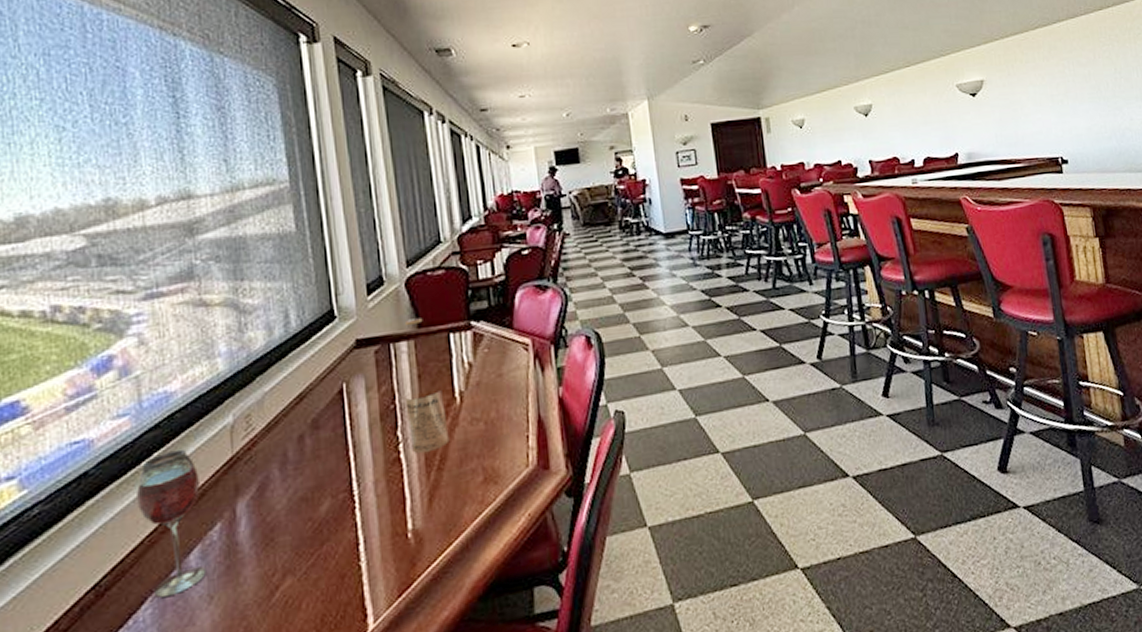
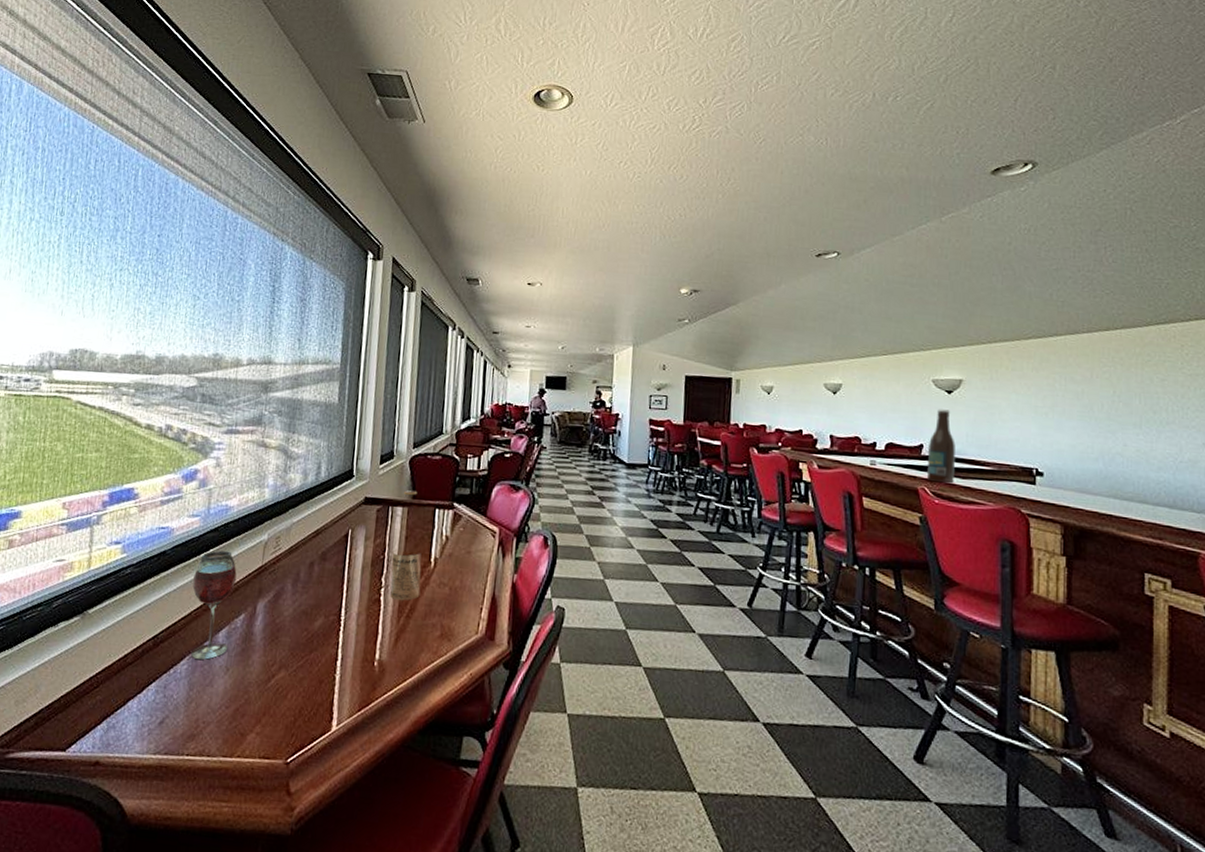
beer bottle: none [963,113,992,190] -> present [927,409,955,484]

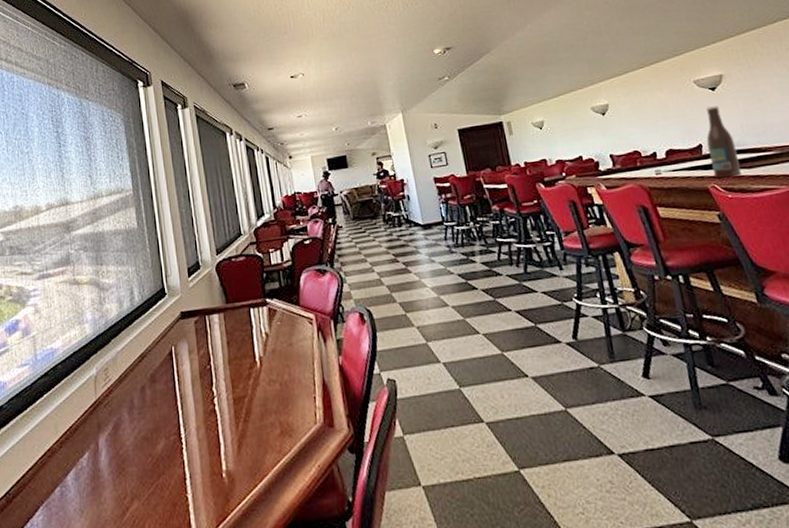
wineglass: present [191,550,237,660] -> none [33,393,79,507]
beer bottle: present [390,490,422,601] -> none [217,295,253,407]

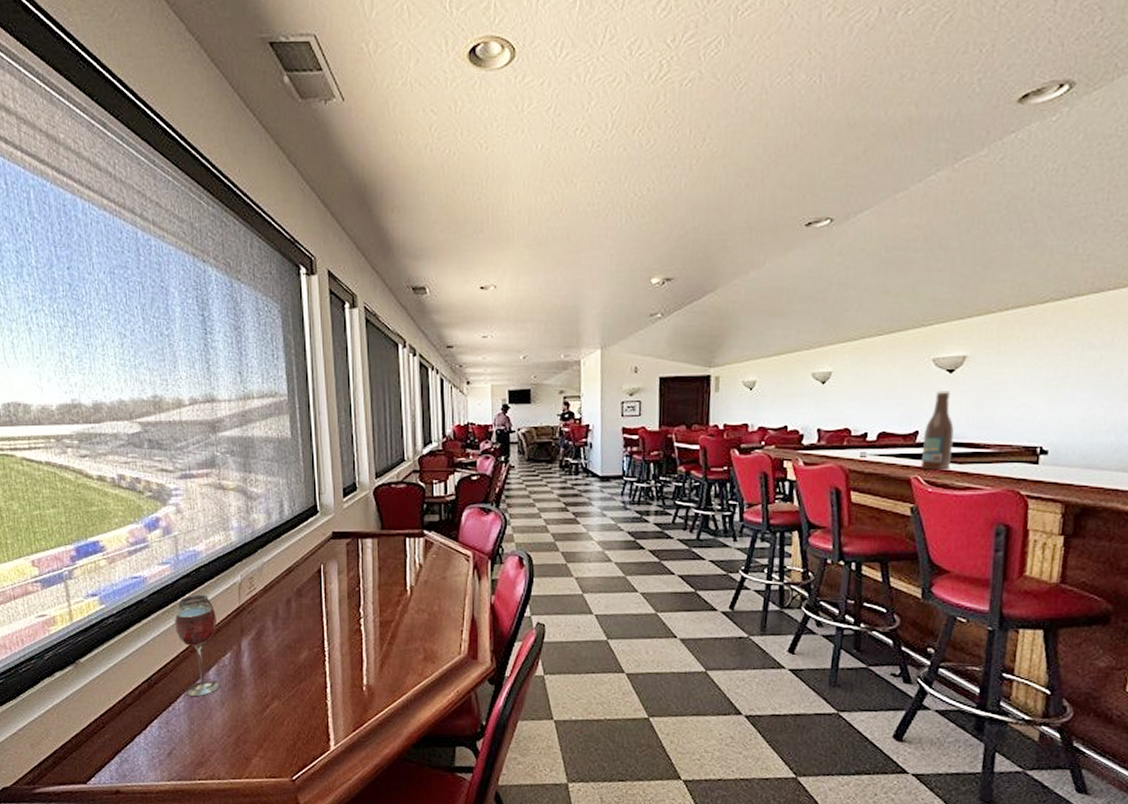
wineglass: none [33,393,79,507] -> present [175,594,220,696]

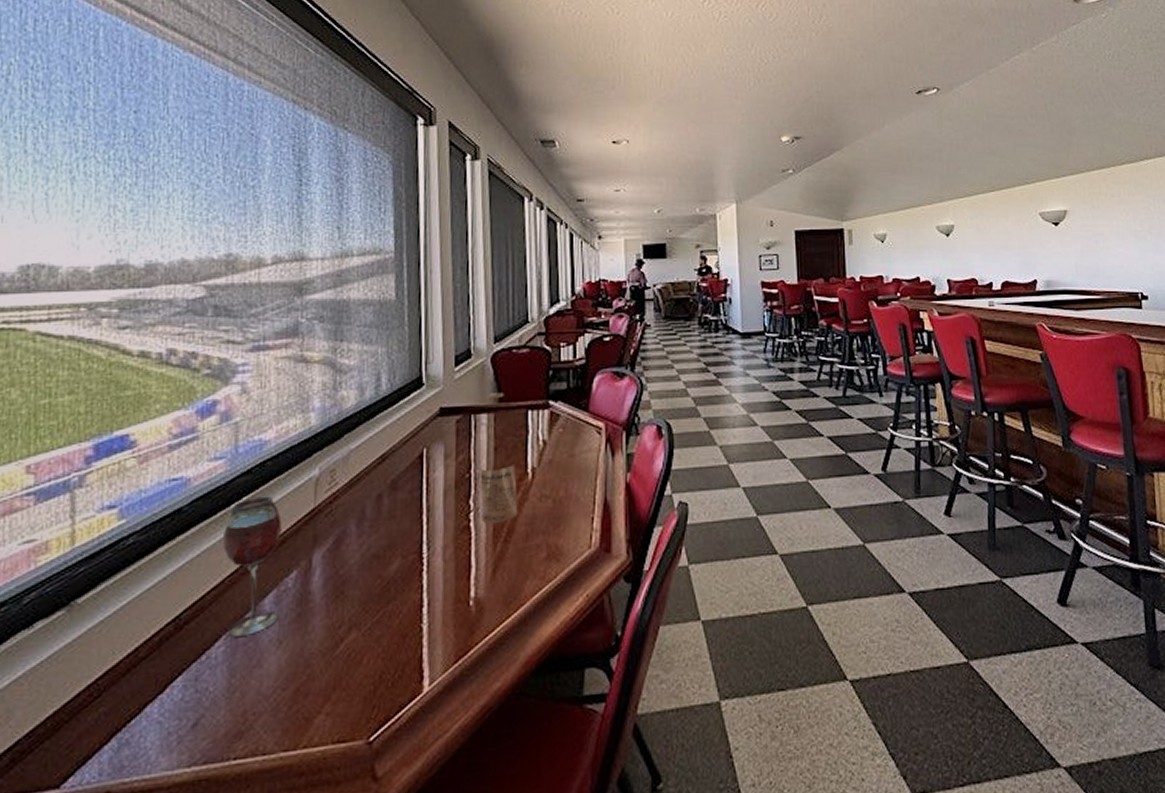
beer bottle: none [367,522,400,629] -> present [479,393,518,524]
beer bottle: present [921,391,954,470] -> none [1042,242,1069,317]

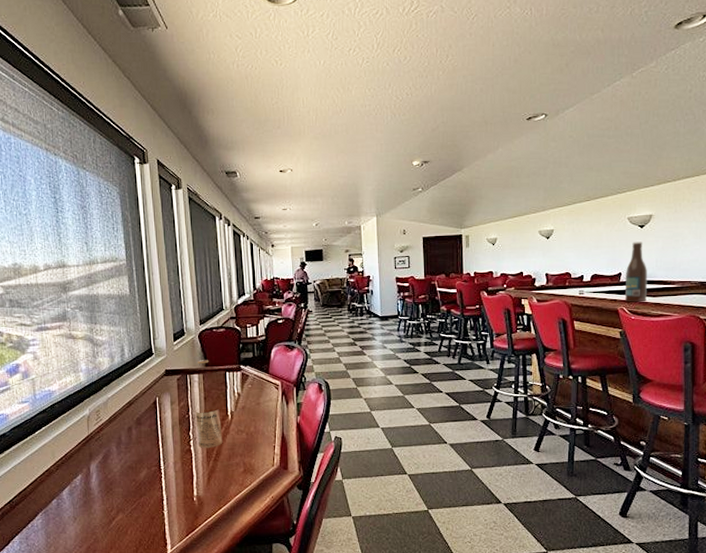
wineglass: present [223,496,282,637] -> none [33,427,73,514]
beer bottle: none [1042,242,1069,317] -> present [625,241,647,302]

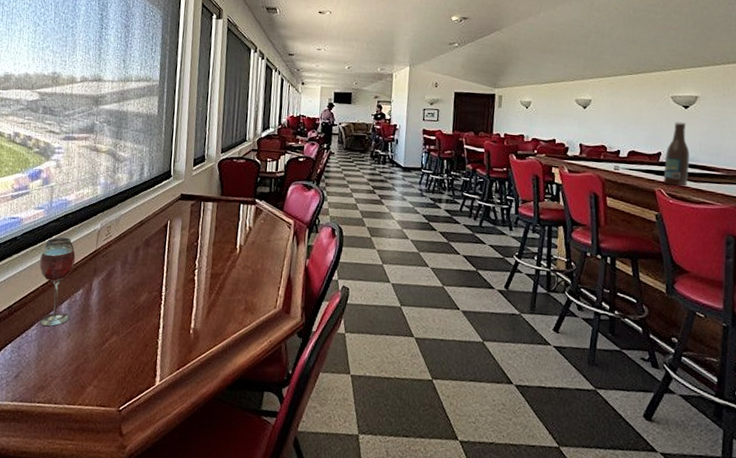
wineglass: none [33,427,73,514] -> present [39,237,76,326]
beer bottle: present [195,360,223,449] -> none [203,188,229,281]

